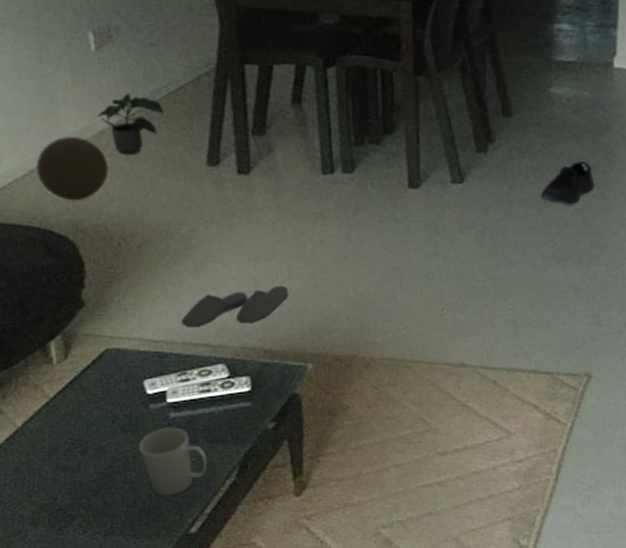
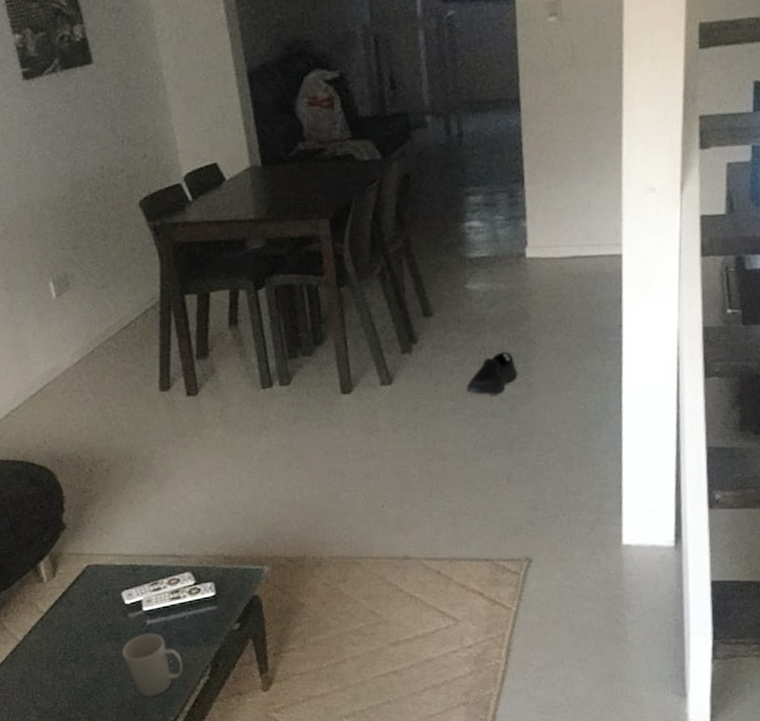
ball: present [36,137,109,201] -> none [15,377,77,434]
potted plant: present [96,93,164,154] -> none [62,332,119,388]
slippers: present [182,285,289,328] -> none [150,495,242,541]

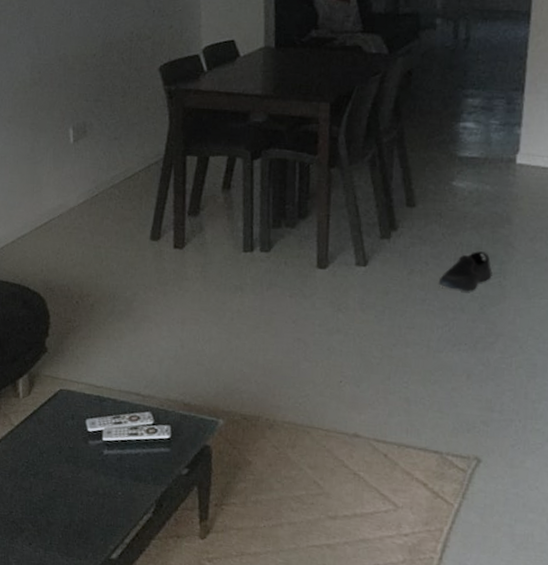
mug: present [121,633,184,697] -> none [77,462,131,523]

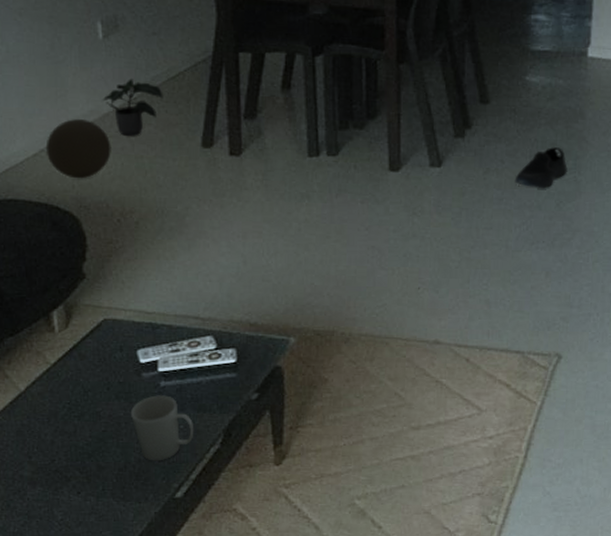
ball: none [22,212,75,264] -> present [45,119,111,179]
potted plant: none [69,178,120,228] -> present [102,79,163,136]
mug: none [77,462,131,523] -> present [130,395,194,461]

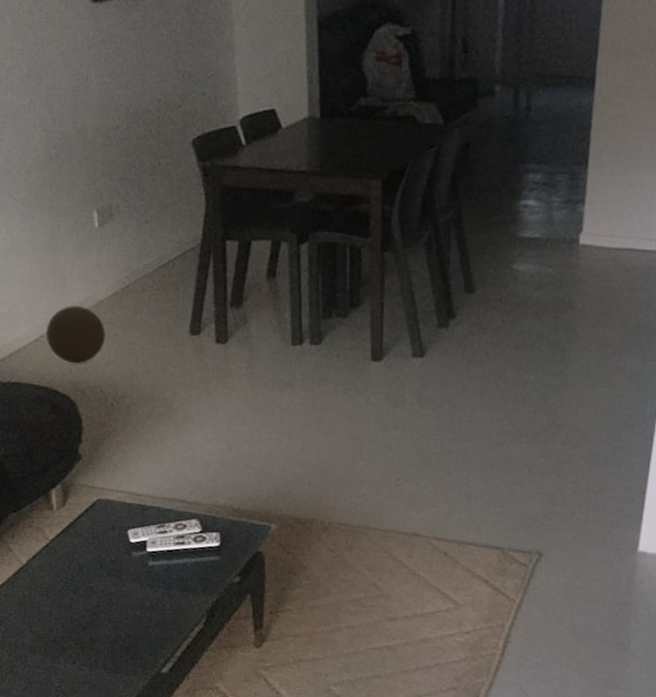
potted plant: present [102,79,163,136] -> none [97,267,154,323]
mug: present [130,395,194,461] -> none [121,574,180,637]
shoe: present [514,147,568,188] -> none [498,338,554,381]

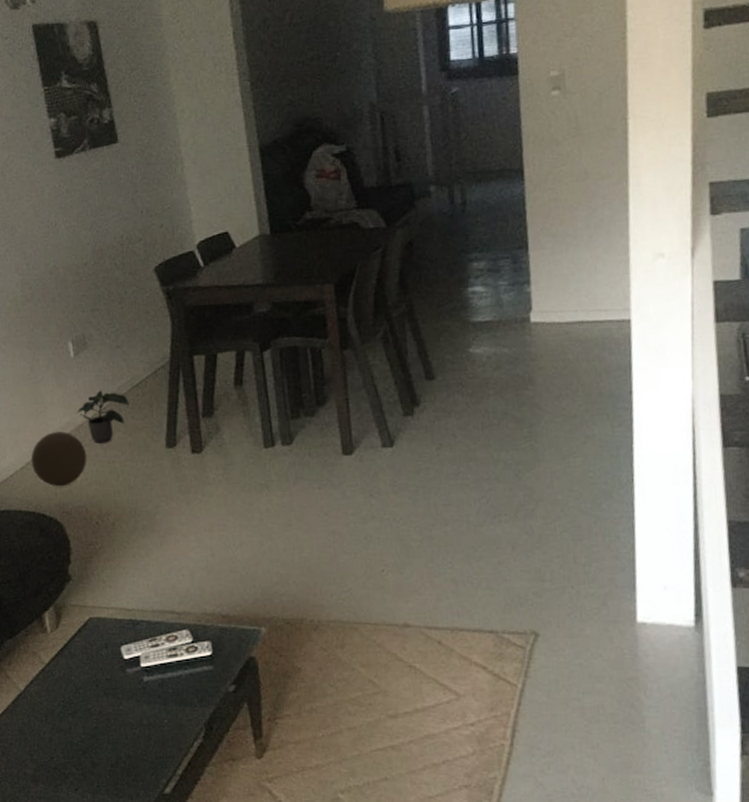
potted plant: none [97,267,154,323] -> present [76,390,129,443]

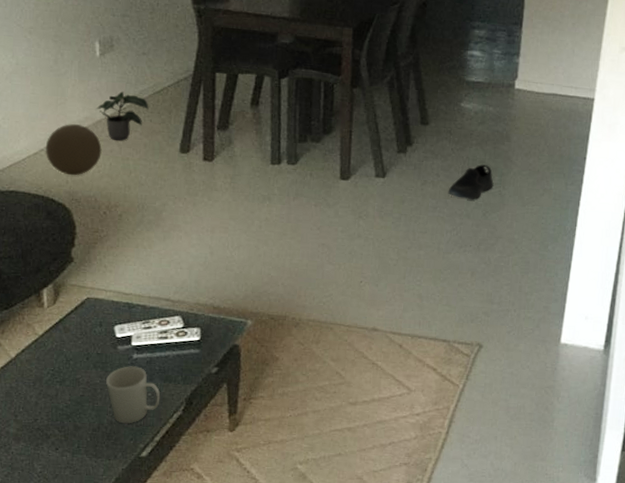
mug: none [118,690,178,757] -> present [105,366,161,424]
shoe: none [469,416,523,459] -> present [448,164,494,200]

